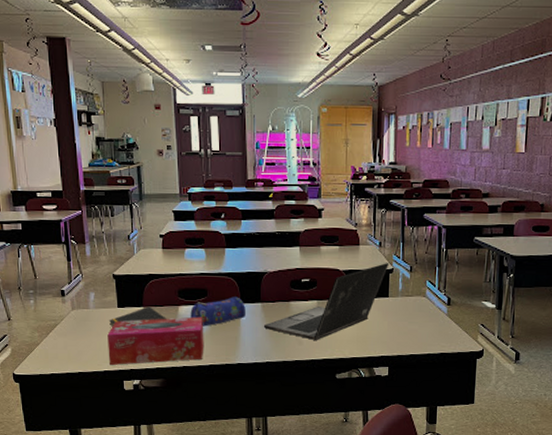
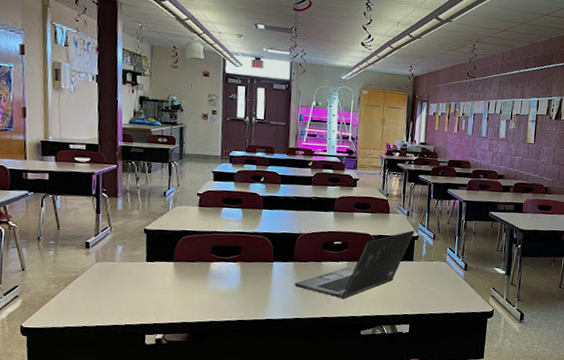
tissue box: present [107,316,204,365] -> none [131,273,235,319]
notepad: present [108,306,166,326] -> none [135,261,197,280]
pencil case: present [190,296,245,327] -> none [222,255,278,283]

